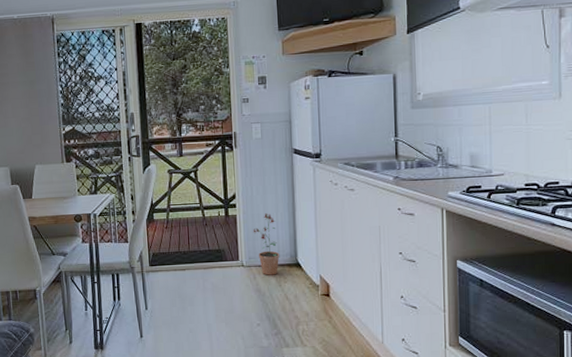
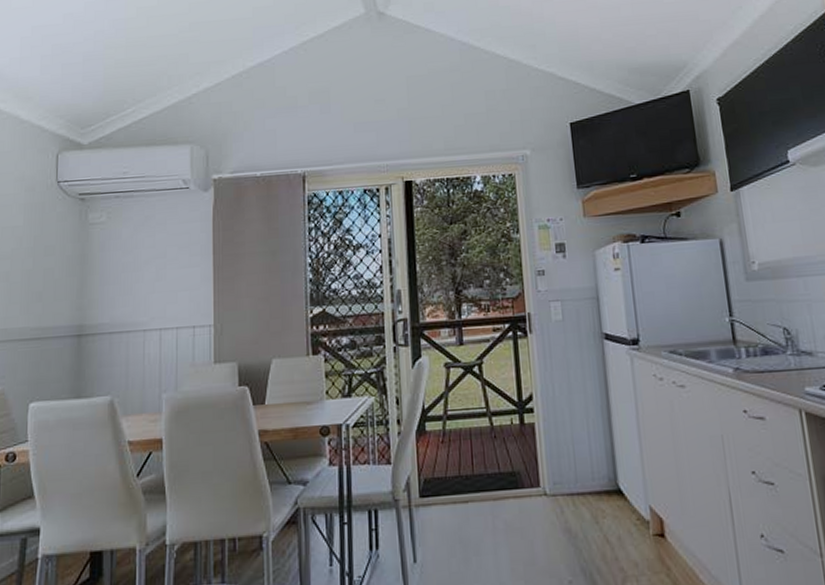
potted plant: present [253,213,280,275] -> none [557,420,595,508]

